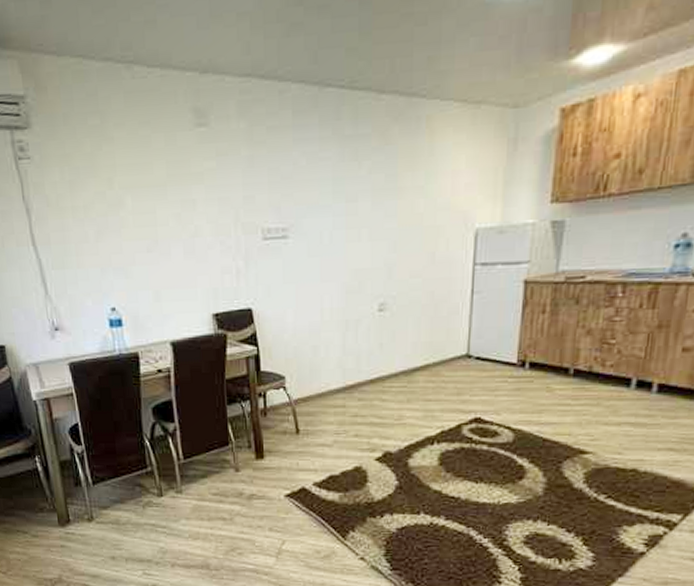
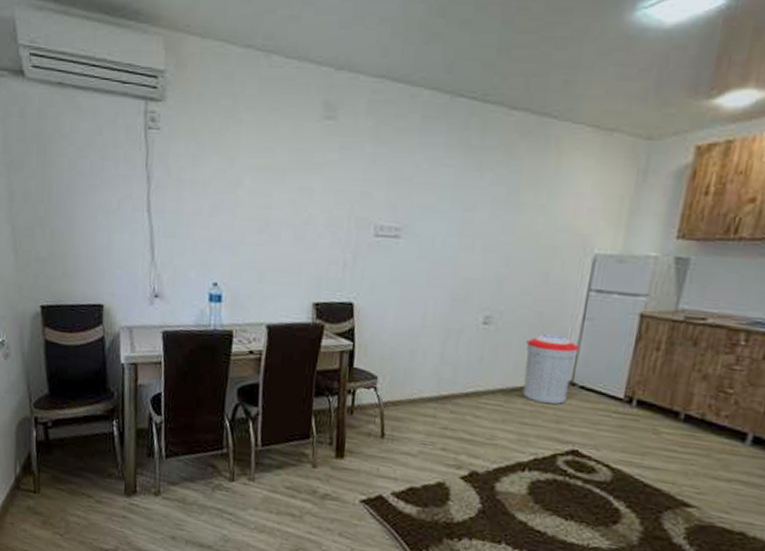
trash can: none [421,312,471,379] -> present [522,334,579,405]

